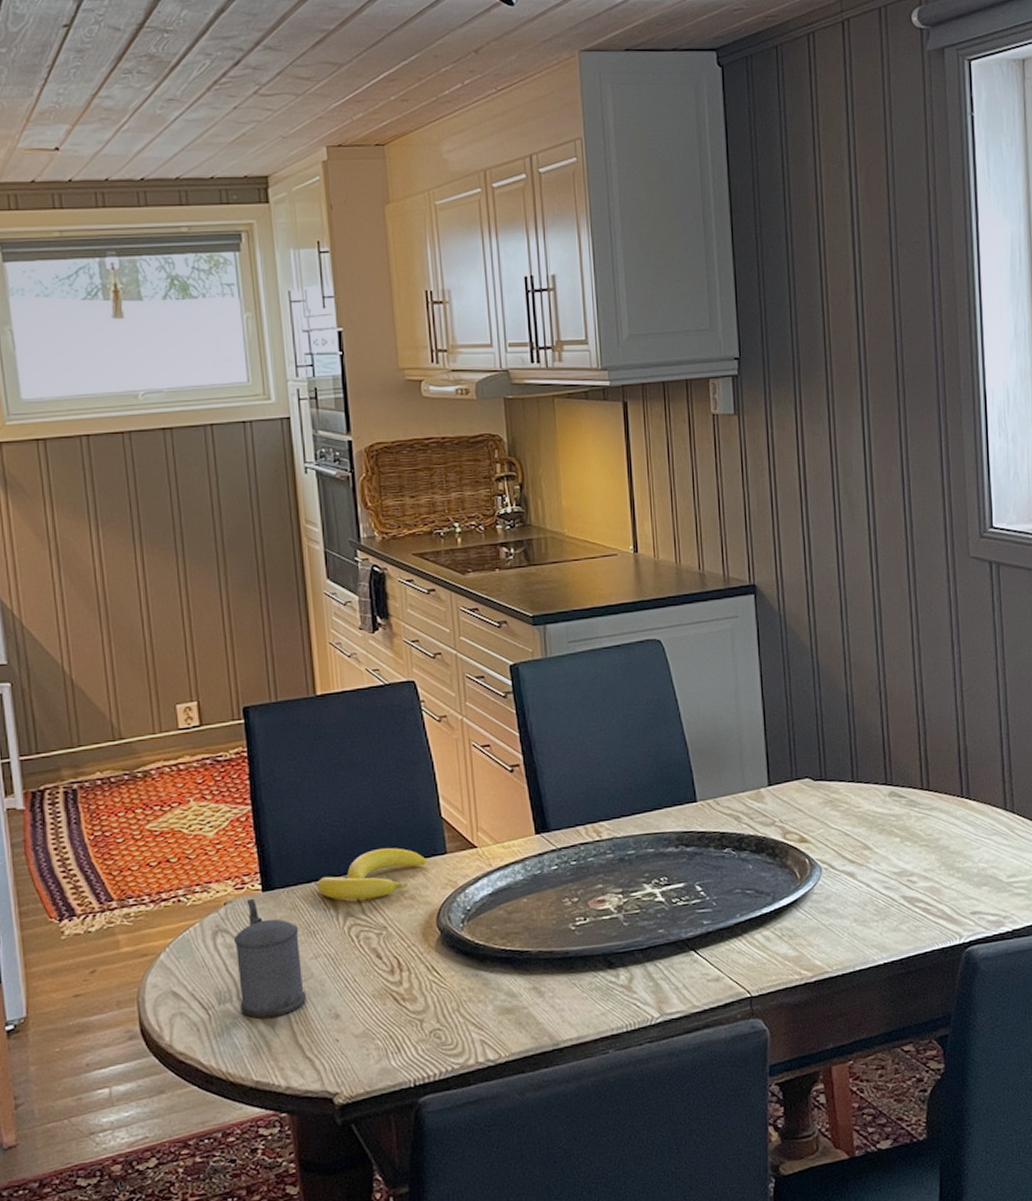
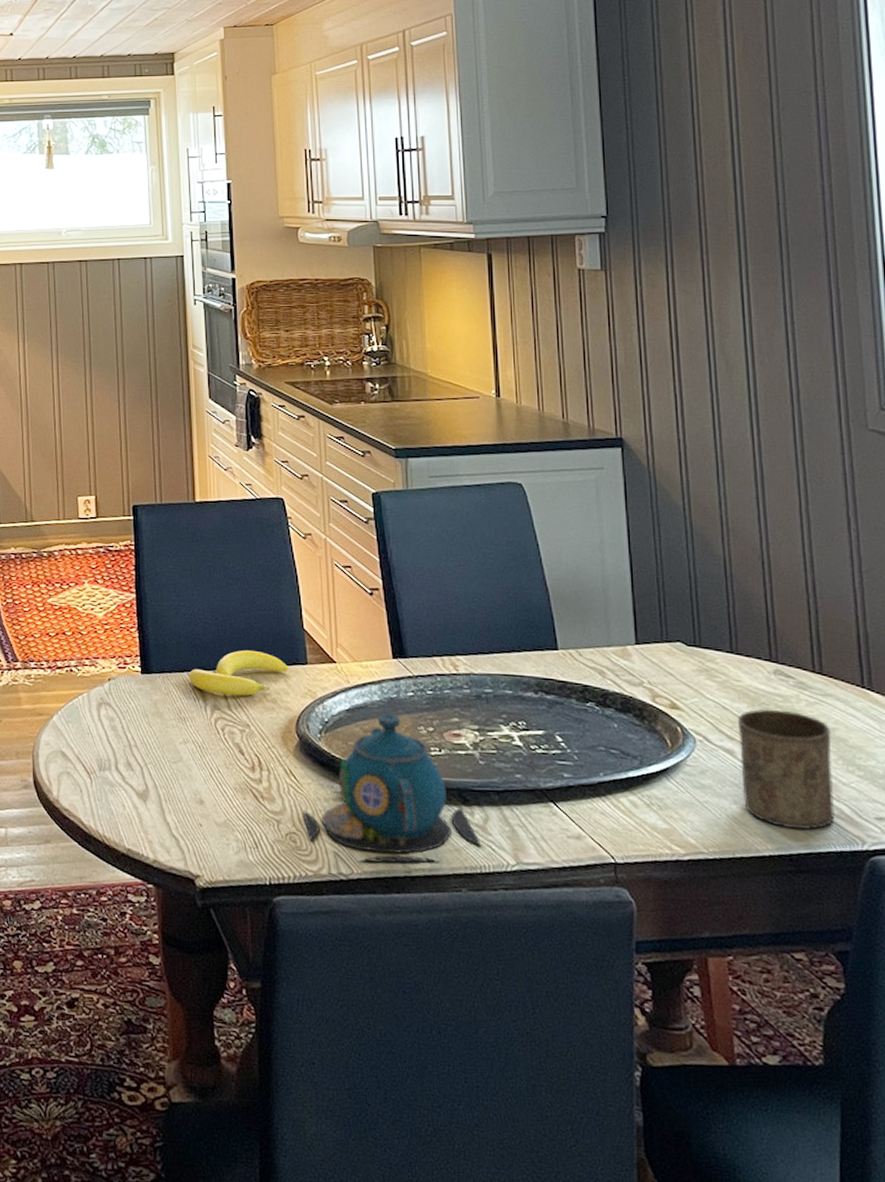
beer stein: present [234,898,307,1019] -> none [116,678,176,792]
teapot: none [446,890,628,1045] -> present [302,712,482,864]
cup: none [857,828,938,936] -> present [737,709,835,830]

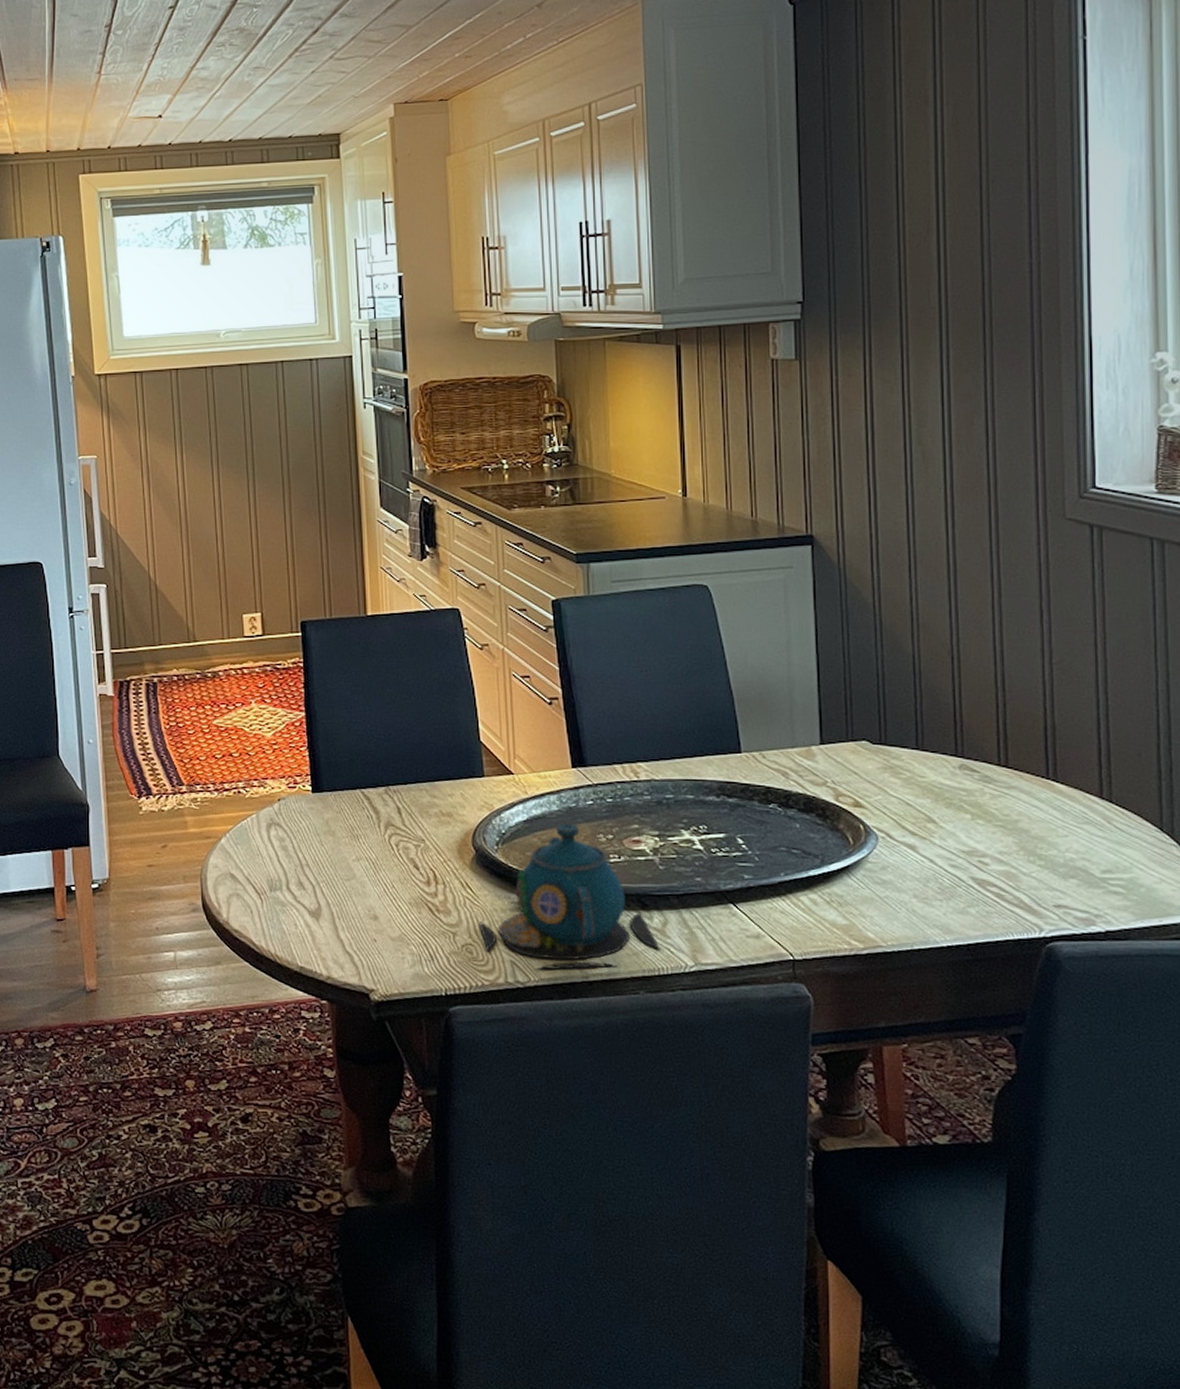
banana: present [189,649,289,697] -> none [362,764,465,812]
cup: present [737,709,835,830] -> none [920,804,1014,920]

